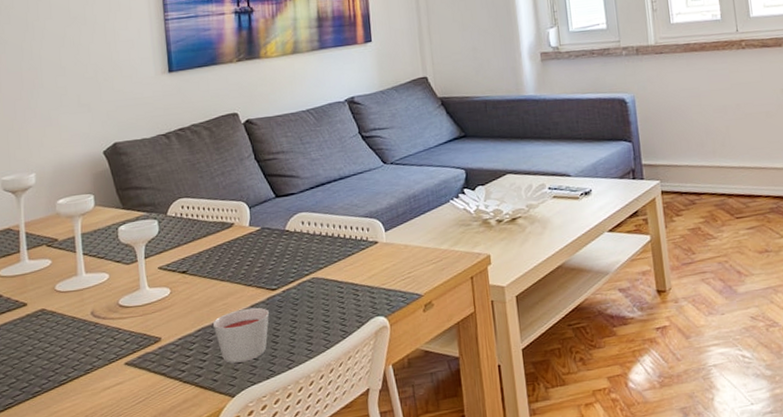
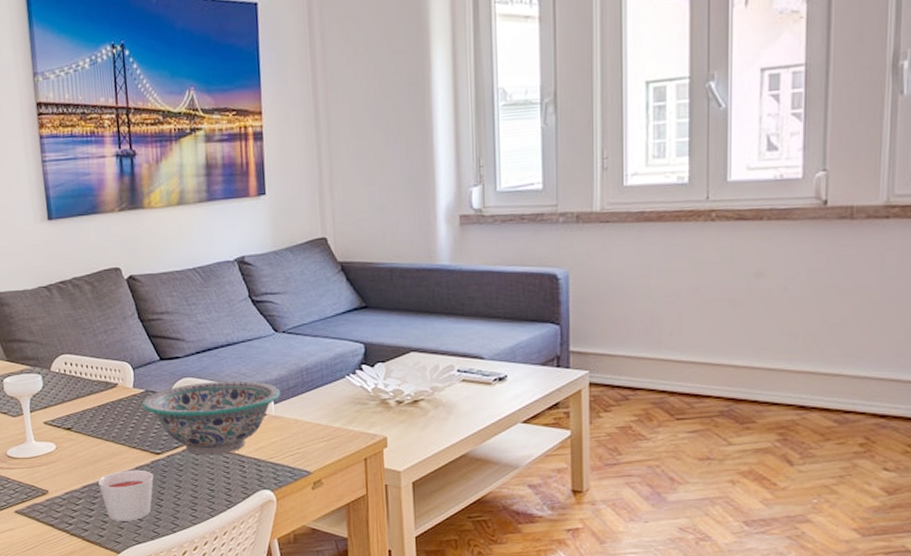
decorative bowl: none [257,211,391,288] -> present [141,381,281,455]

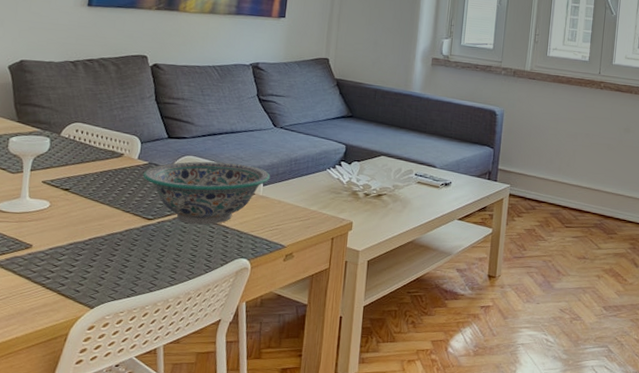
candle: present [98,469,154,521] -> none [85,231,142,279]

